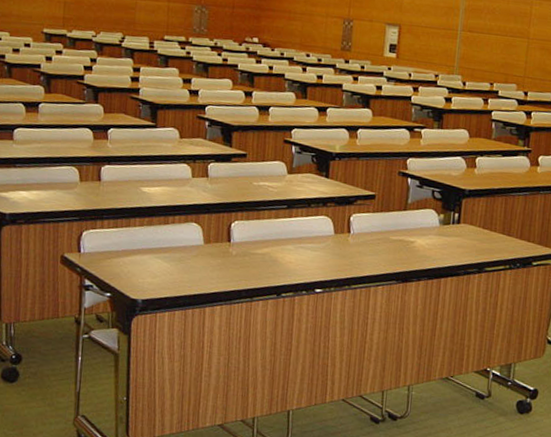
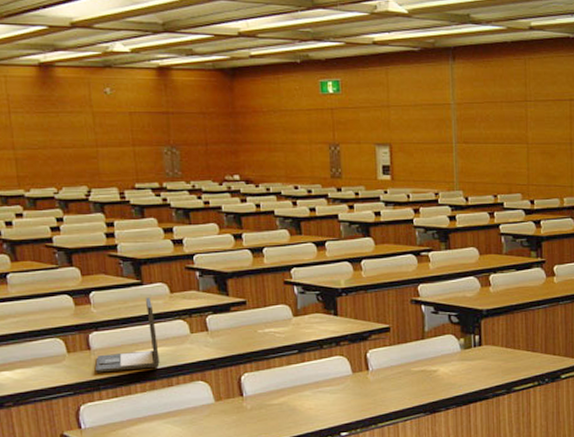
laptop: none [102,139,162,205] -> present [95,297,160,373]

